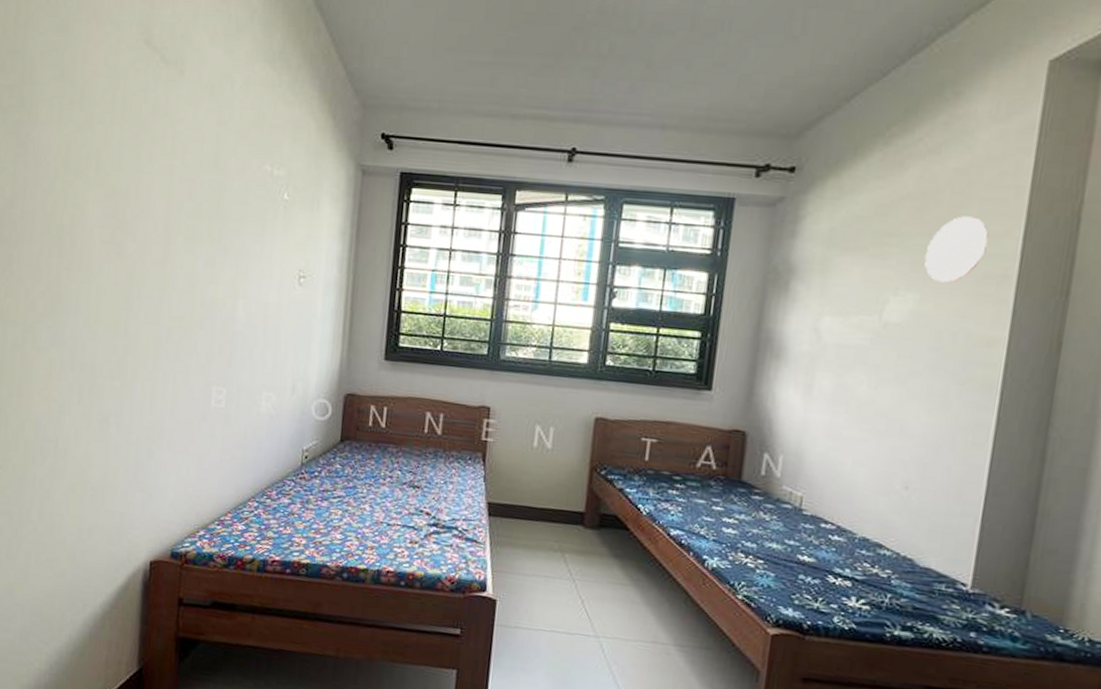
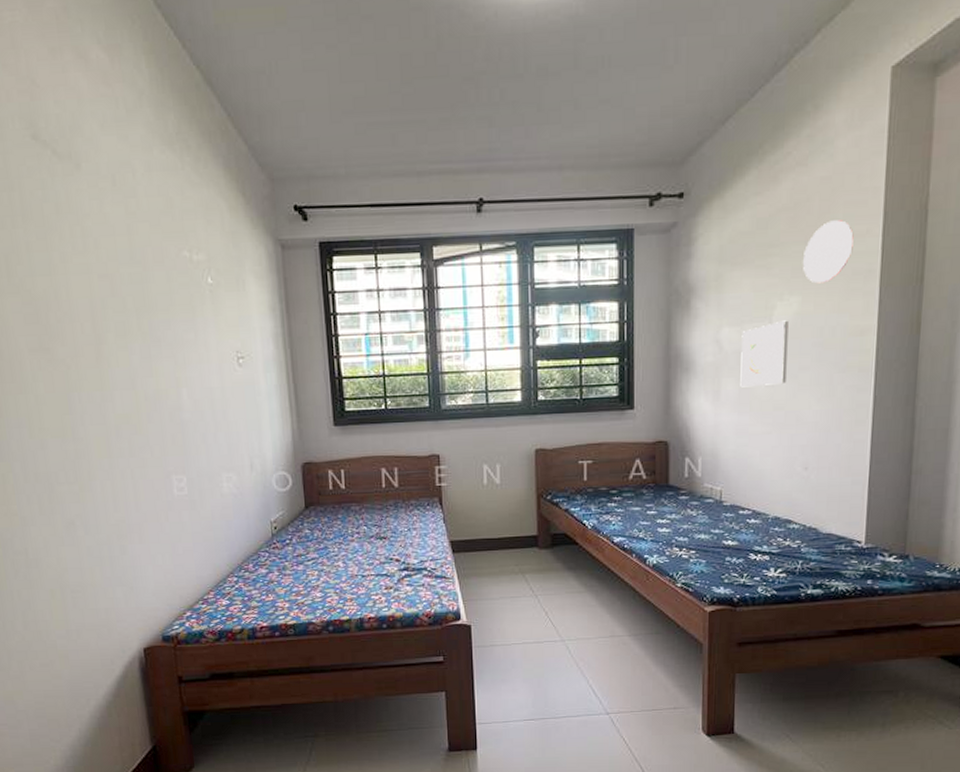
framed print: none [837,317,902,388] -> present [740,320,789,388]

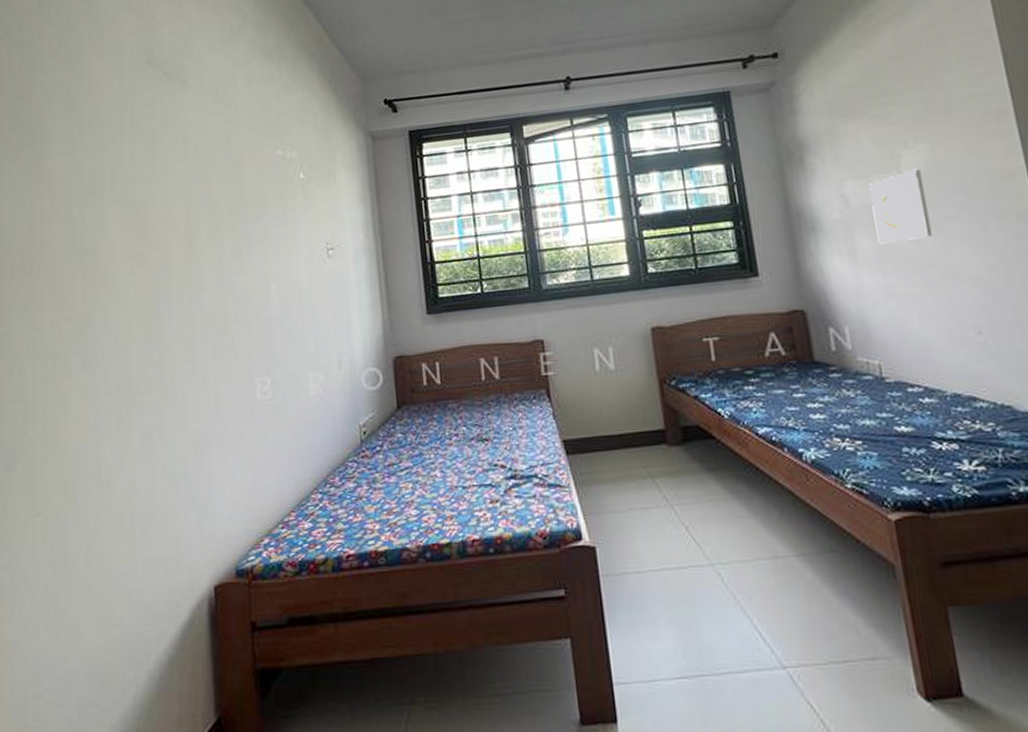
decorative plate: present [803,220,854,284] -> none [921,63,977,128]

